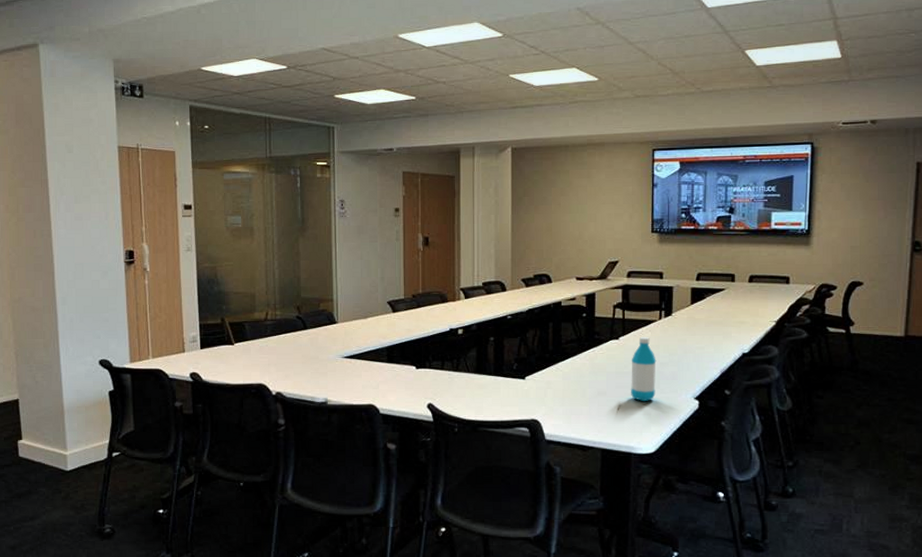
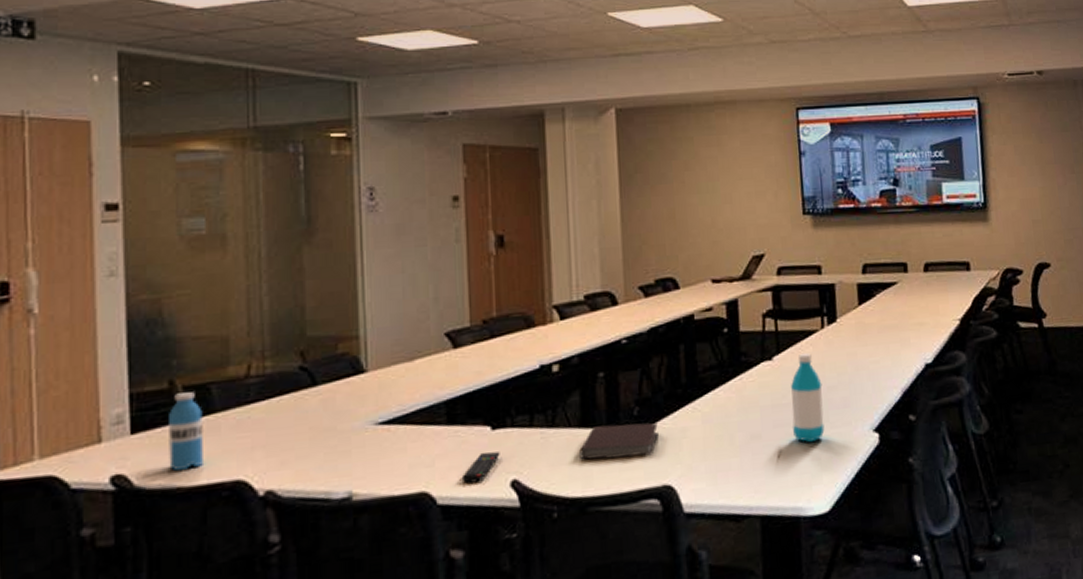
water bottle: none [221,326,241,374] -> present [169,392,203,471]
remote control: none [395,383,421,402] -> present [461,452,500,484]
notebook: none [474,374,530,398] -> present [579,423,658,460]

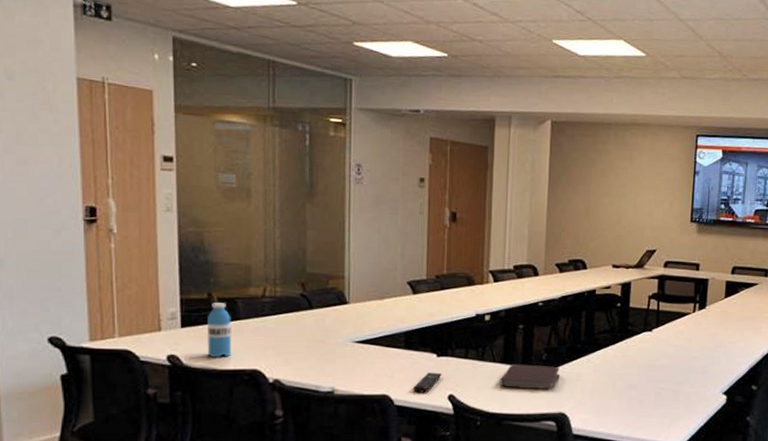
water bottle: present [791,353,825,443] -> none [661,330,688,396]

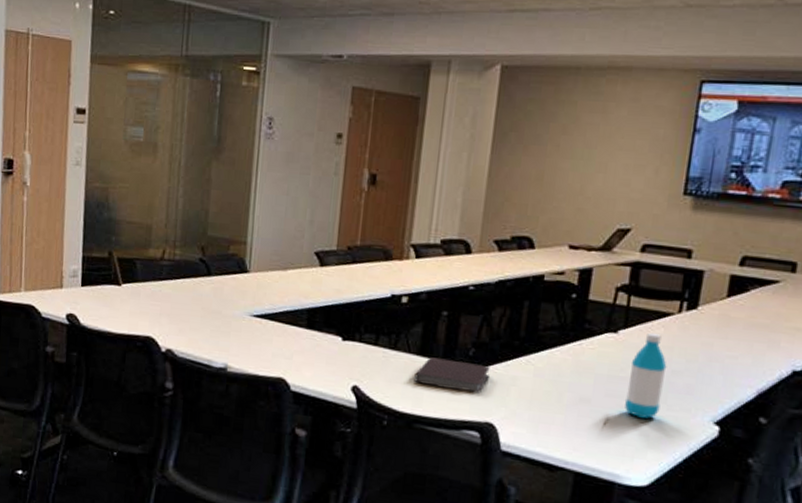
water bottle: present [207,303,231,358] -> none [104,262,129,321]
remote control: present [412,372,442,393] -> none [312,357,347,381]
water bottle: none [661,330,688,396] -> present [625,333,667,419]

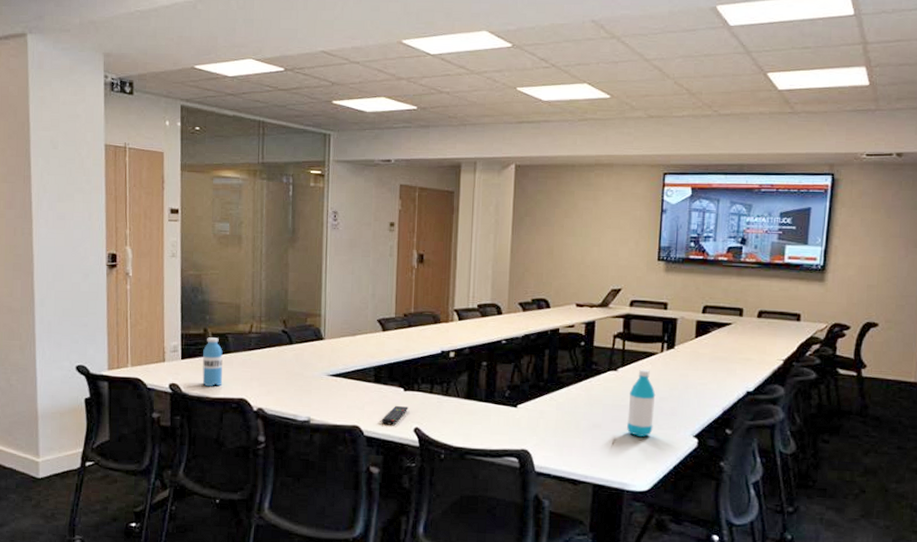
water bottle: none [104,262,129,321] -> present [202,337,223,387]
remote control: none [312,357,347,381] -> present [381,405,408,425]
notebook: present [414,357,490,394] -> none [463,400,522,427]

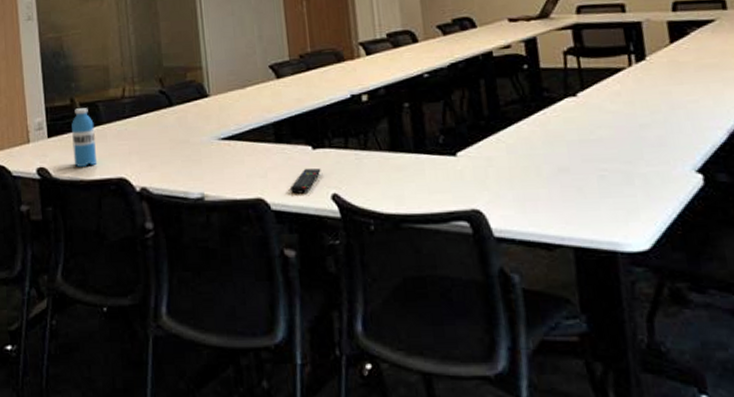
water bottle: present [627,370,656,437] -> none [598,91,640,180]

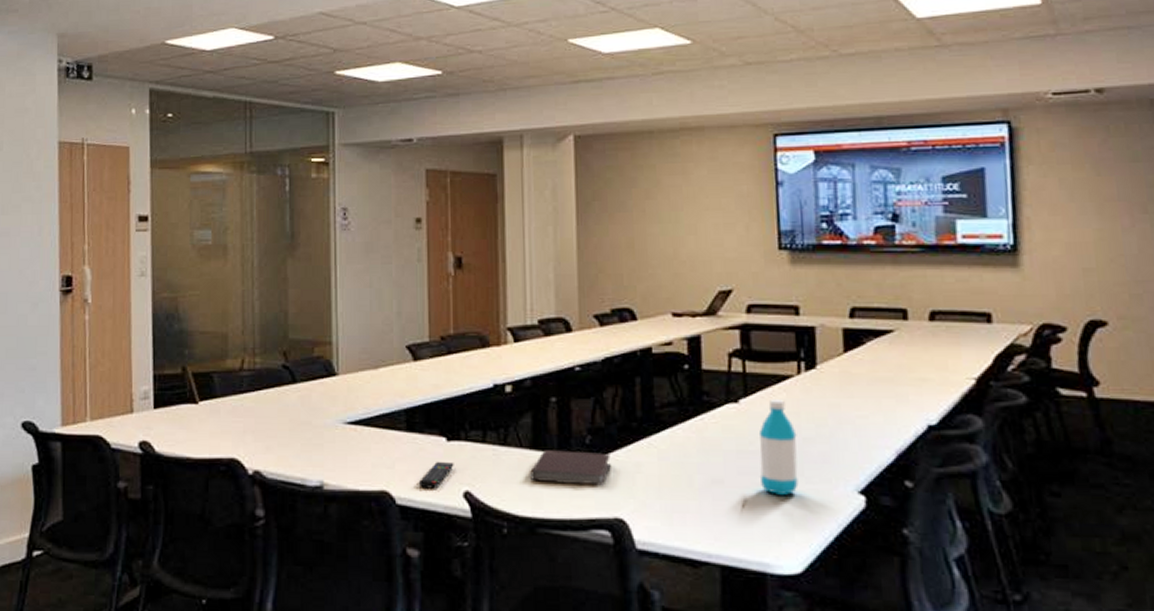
water bottle: present [71,108,96,168] -> none [181,378,207,445]
notebook: none [390,150,464,182] -> present [530,450,611,486]
water bottle: none [598,91,640,180] -> present [759,400,799,496]

